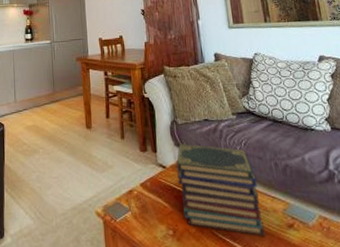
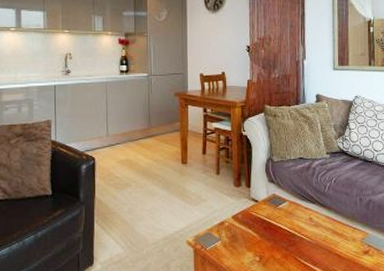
book stack: present [176,144,266,236] -> none [268,180,343,261]

